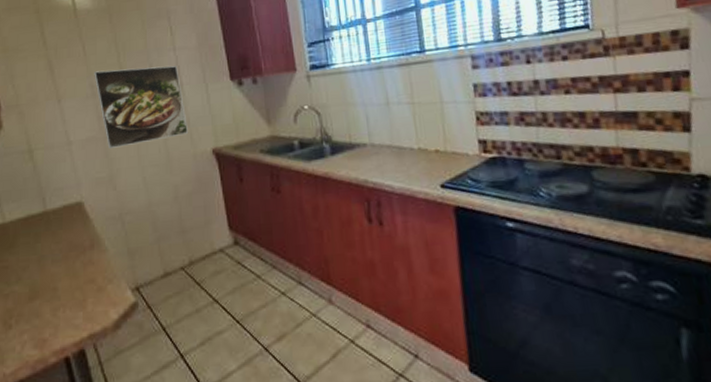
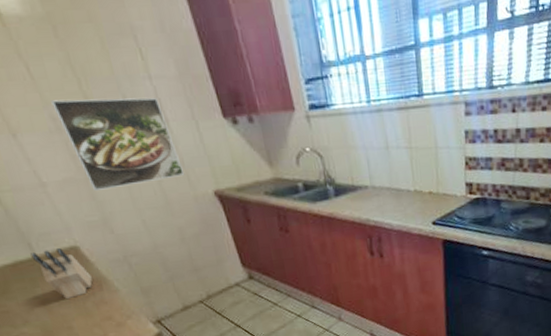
knife block: none [42,204,87,258] -> present [30,248,93,300]

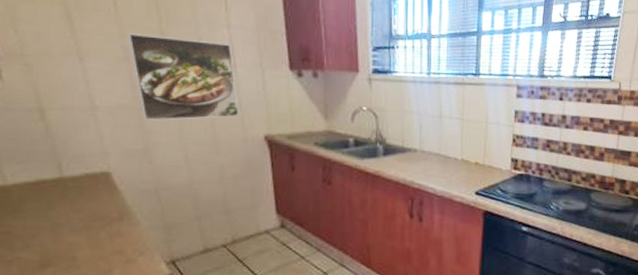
knife block: present [30,248,93,300] -> none [57,172,114,227]

